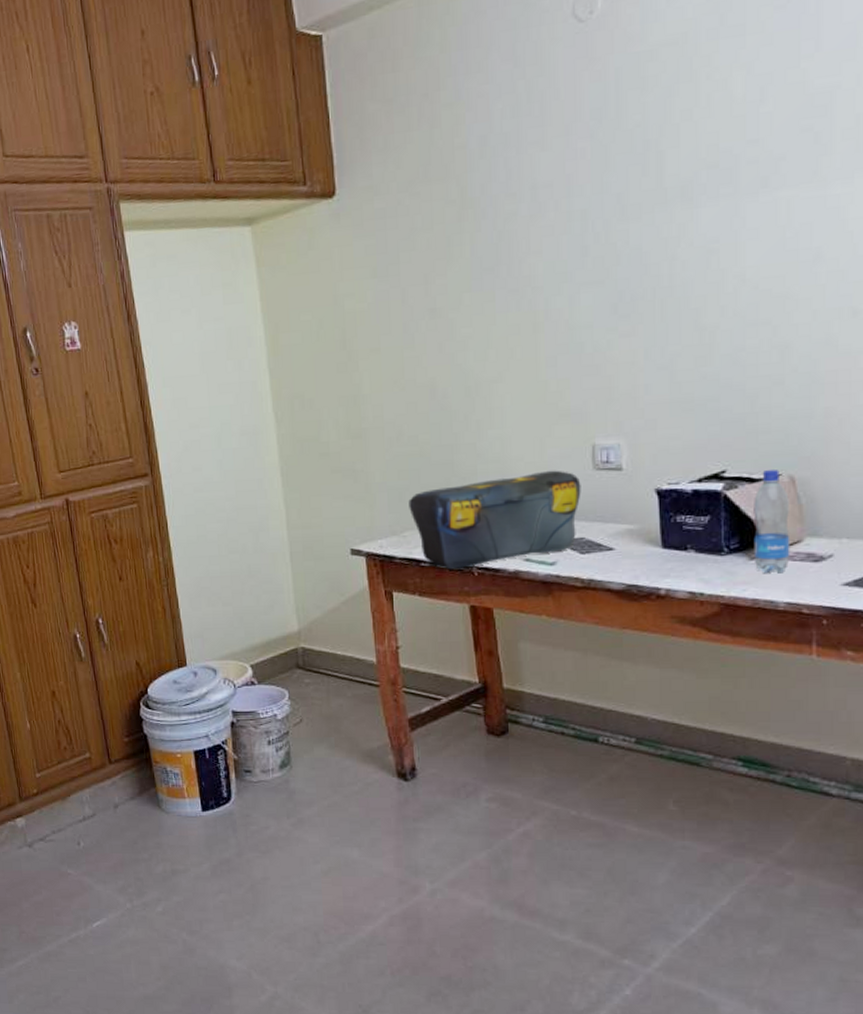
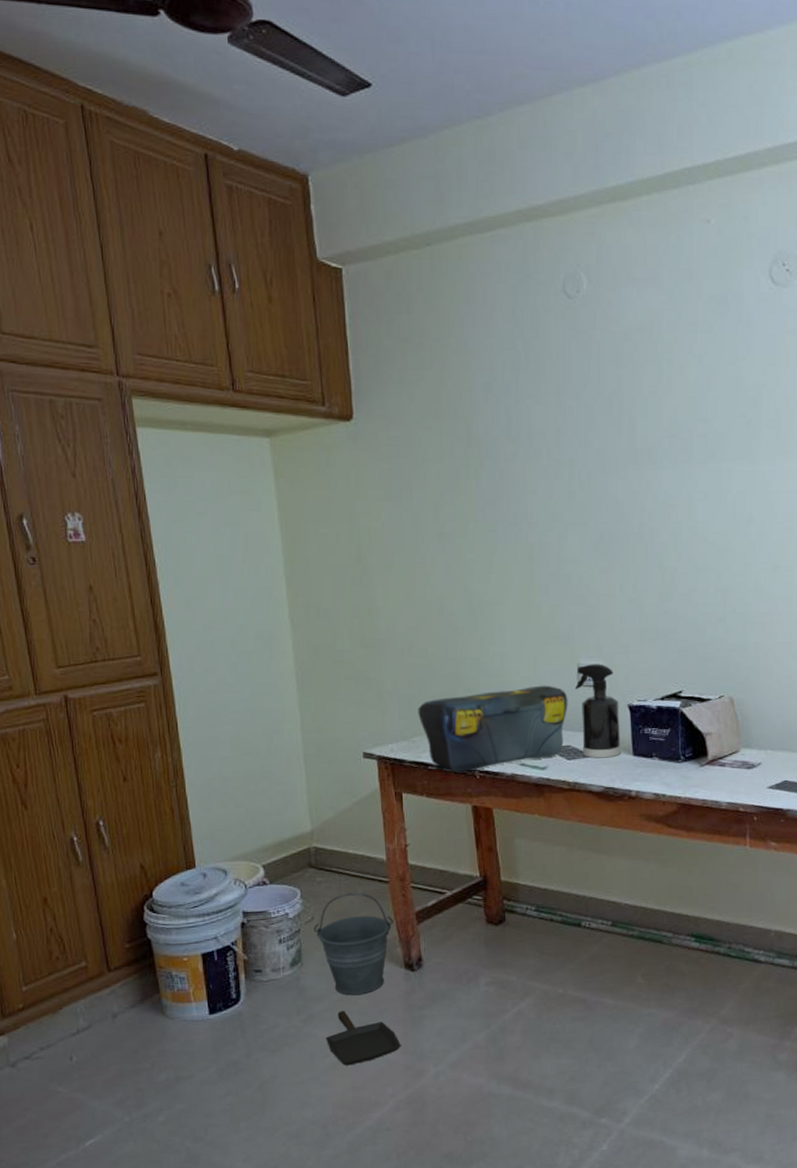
bucket: none [302,696,384,803] -> present [314,893,393,996]
grill pan: none [315,817,394,874] -> present [325,1011,401,1066]
spray bottle: none [588,443,647,552] -> present [574,664,621,758]
bottle: present [754,469,790,574] -> none [703,691,730,779]

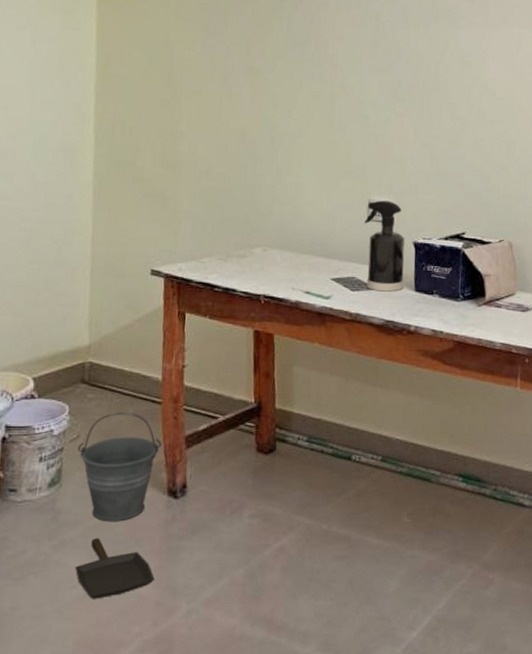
toolbox: present [418,685,568,773] -> none [210,217,357,297]

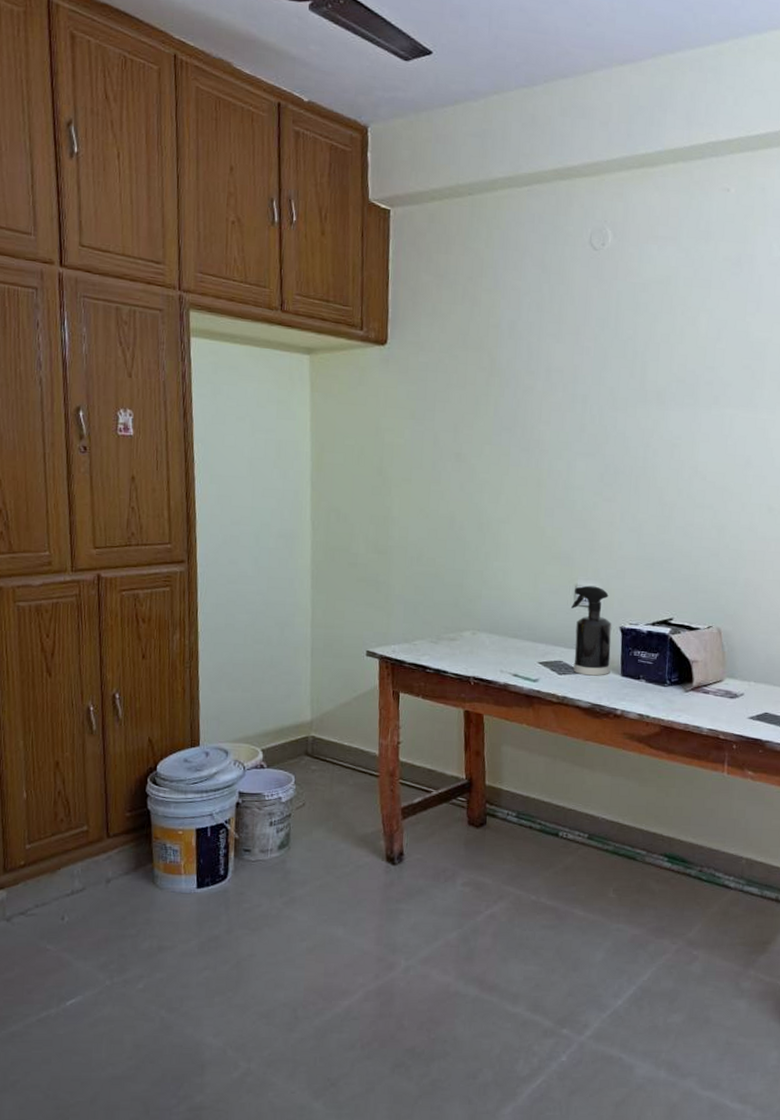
grill pan: present [74,538,155,599] -> none [304,897,376,951]
bucket: present [78,412,161,522] -> none [304,783,379,883]

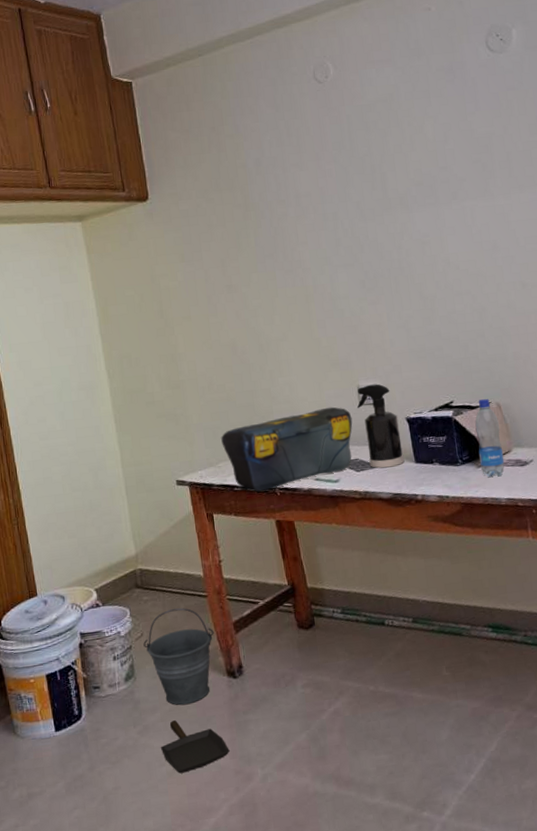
bucket: none [304,783,379,883] -> present [143,608,214,705]
grill pan: none [304,897,376,951] -> present [160,720,230,774]
toolbox: none [421,601,564,678] -> present [221,407,353,492]
bottle: none [688,621,716,705] -> present [475,398,505,478]

